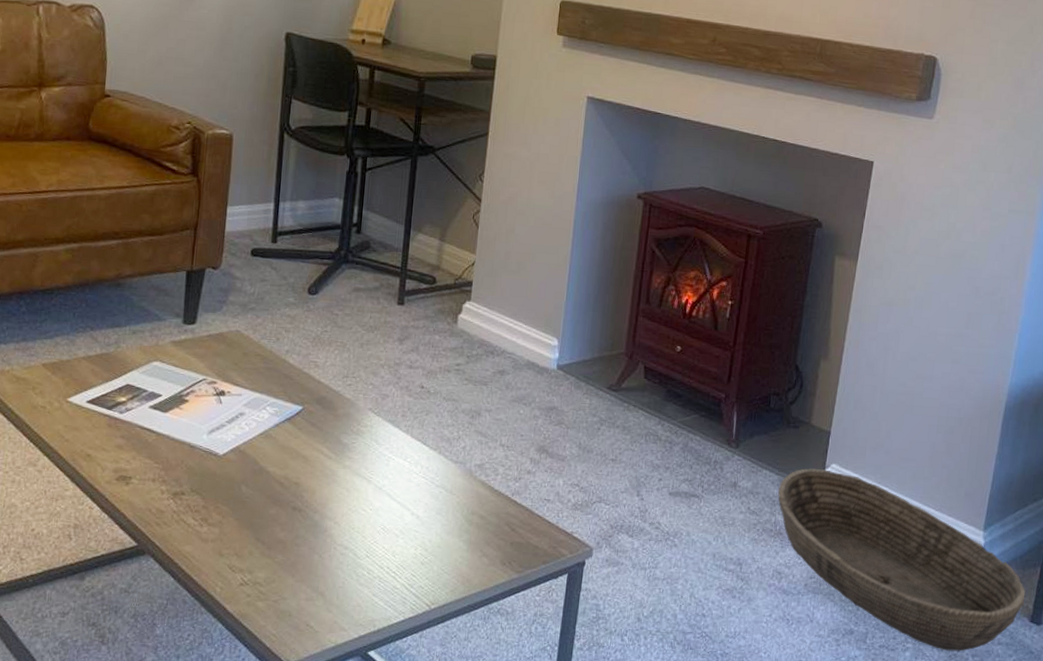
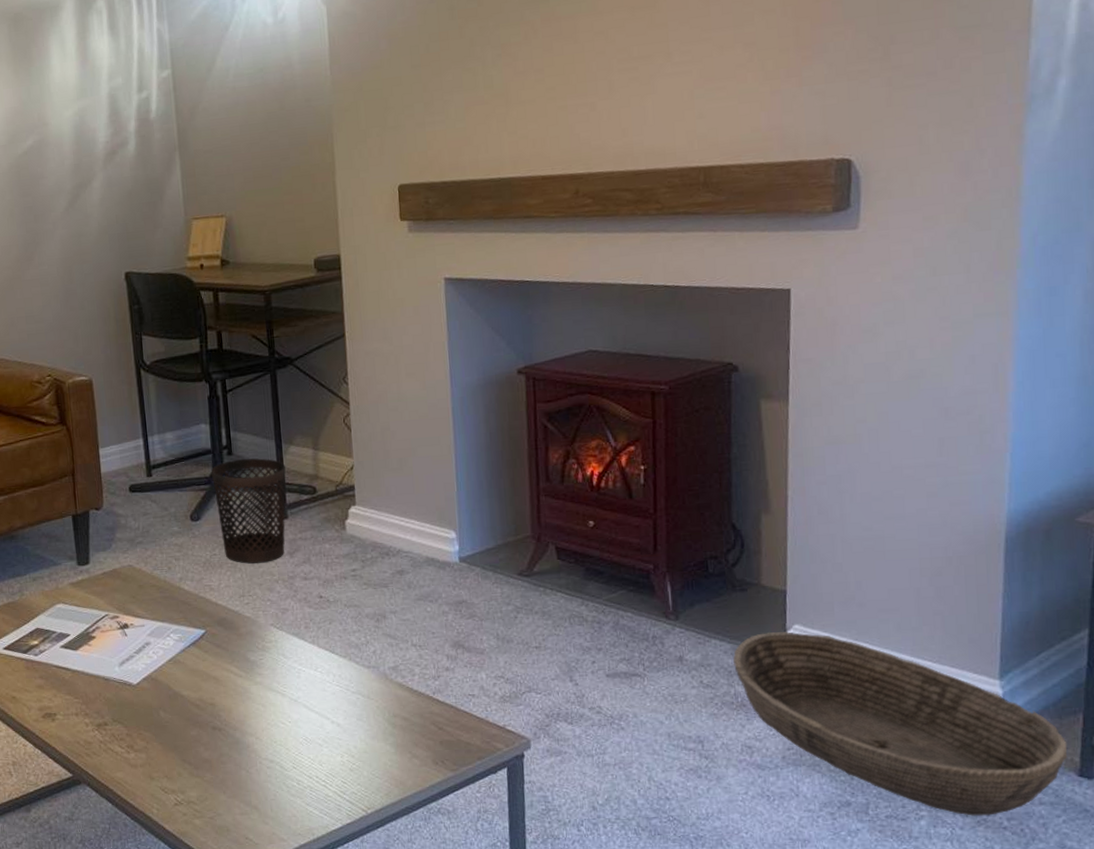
trash bin: none [336,239,411,346] -> present [211,458,286,564]

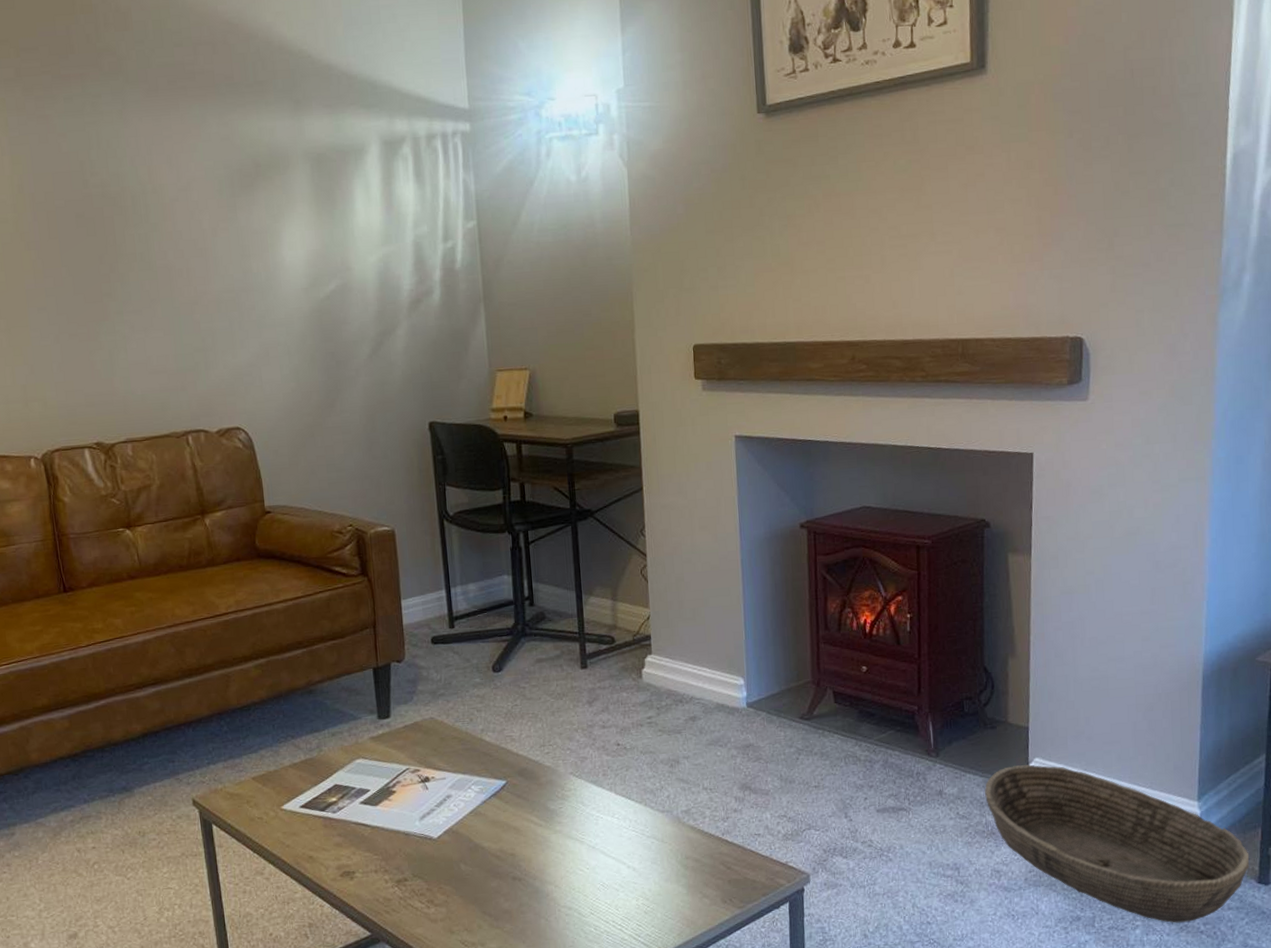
trash bin: present [211,458,286,564] -> none [513,609,586,714]

